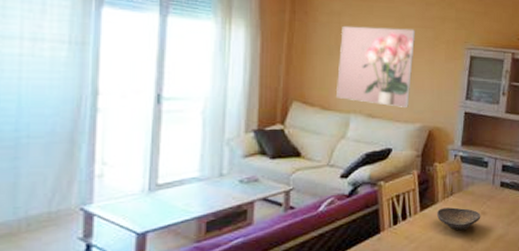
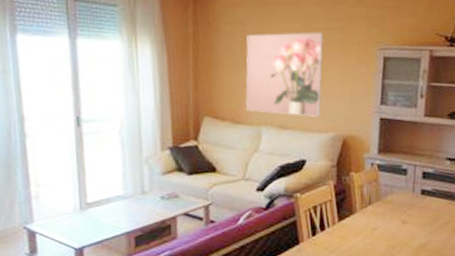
decorative bowl: present [436,207,481,231] -> none [355,217,402,241]

